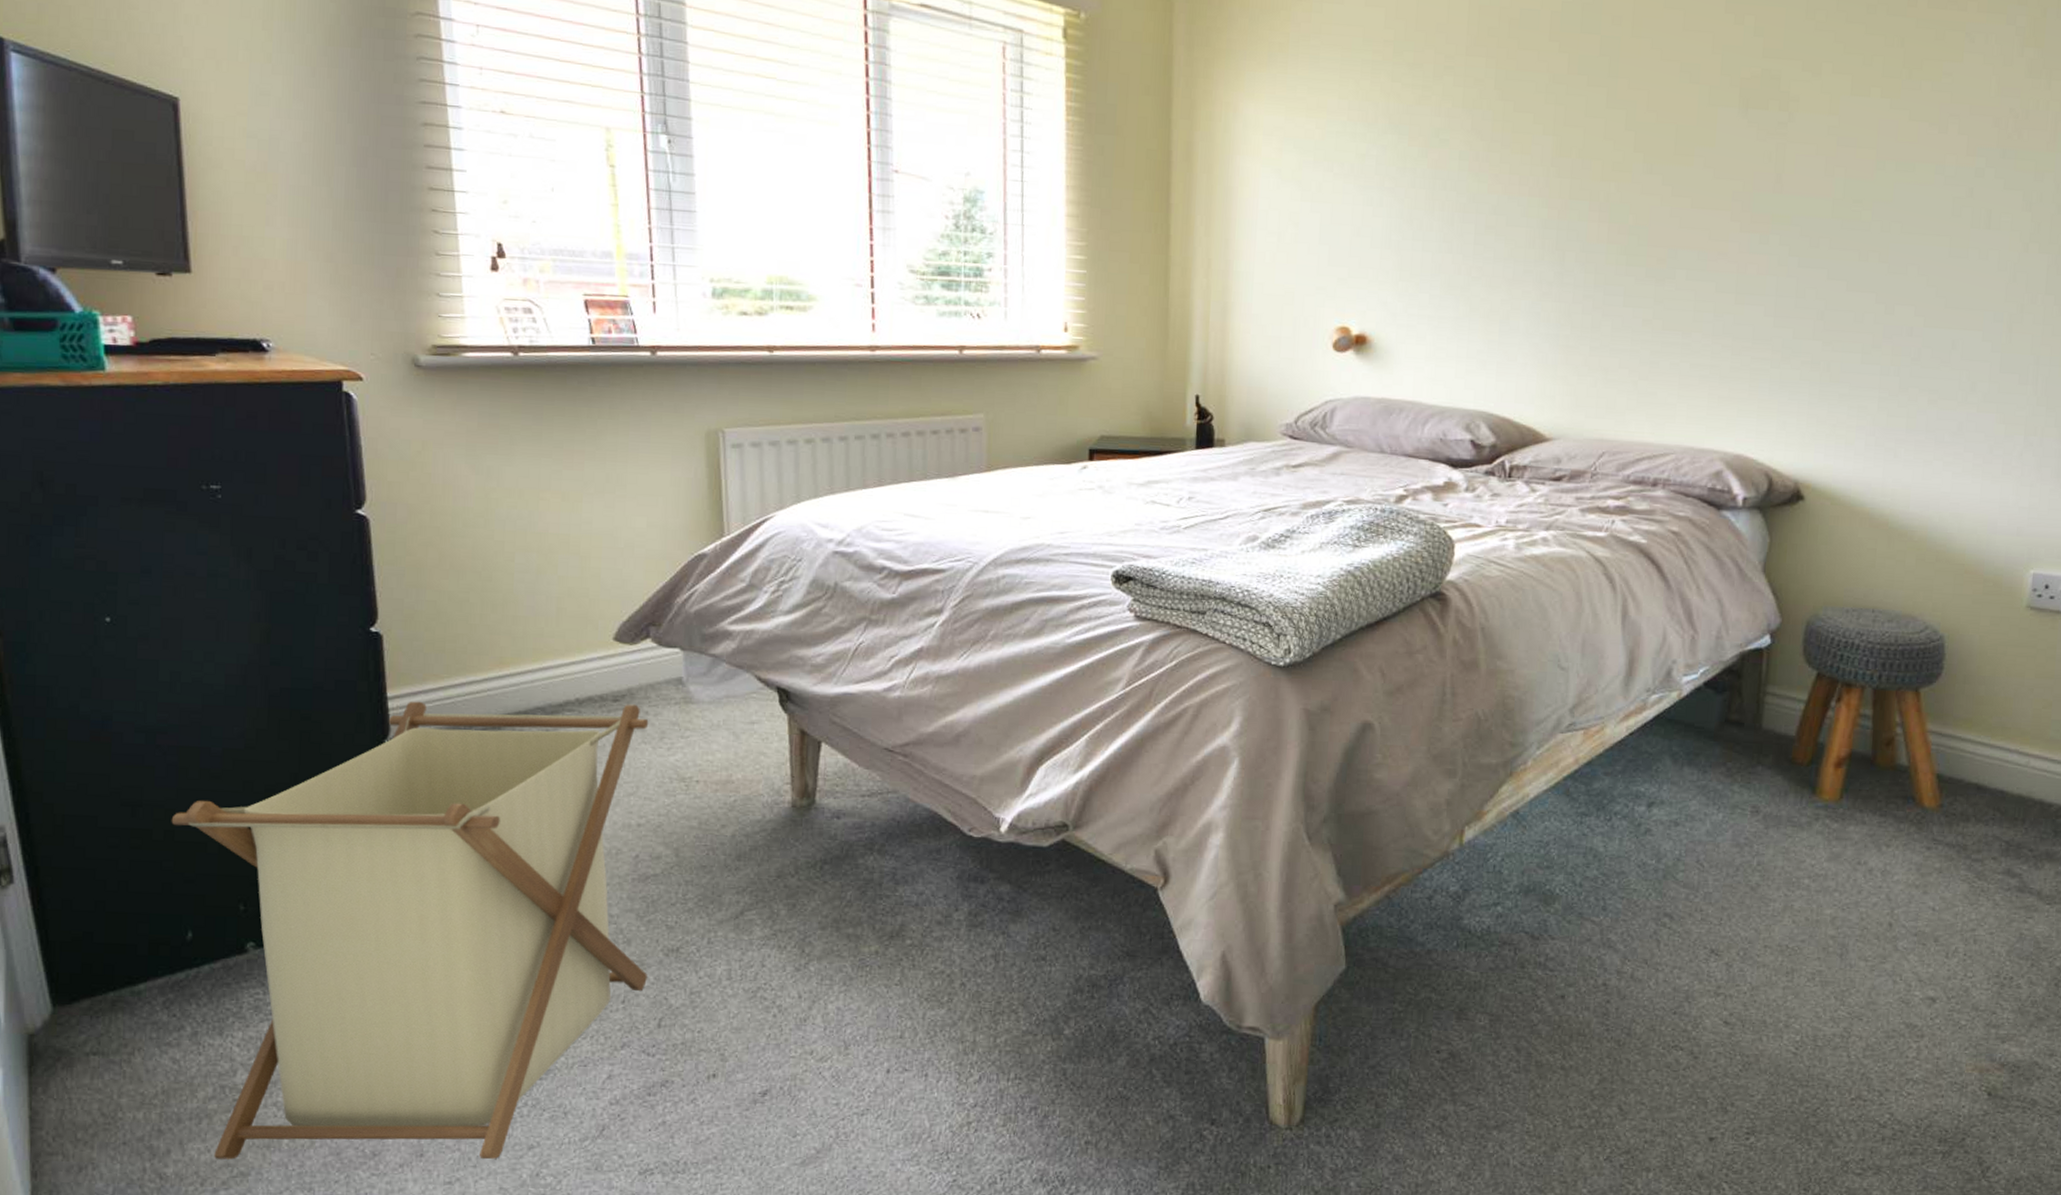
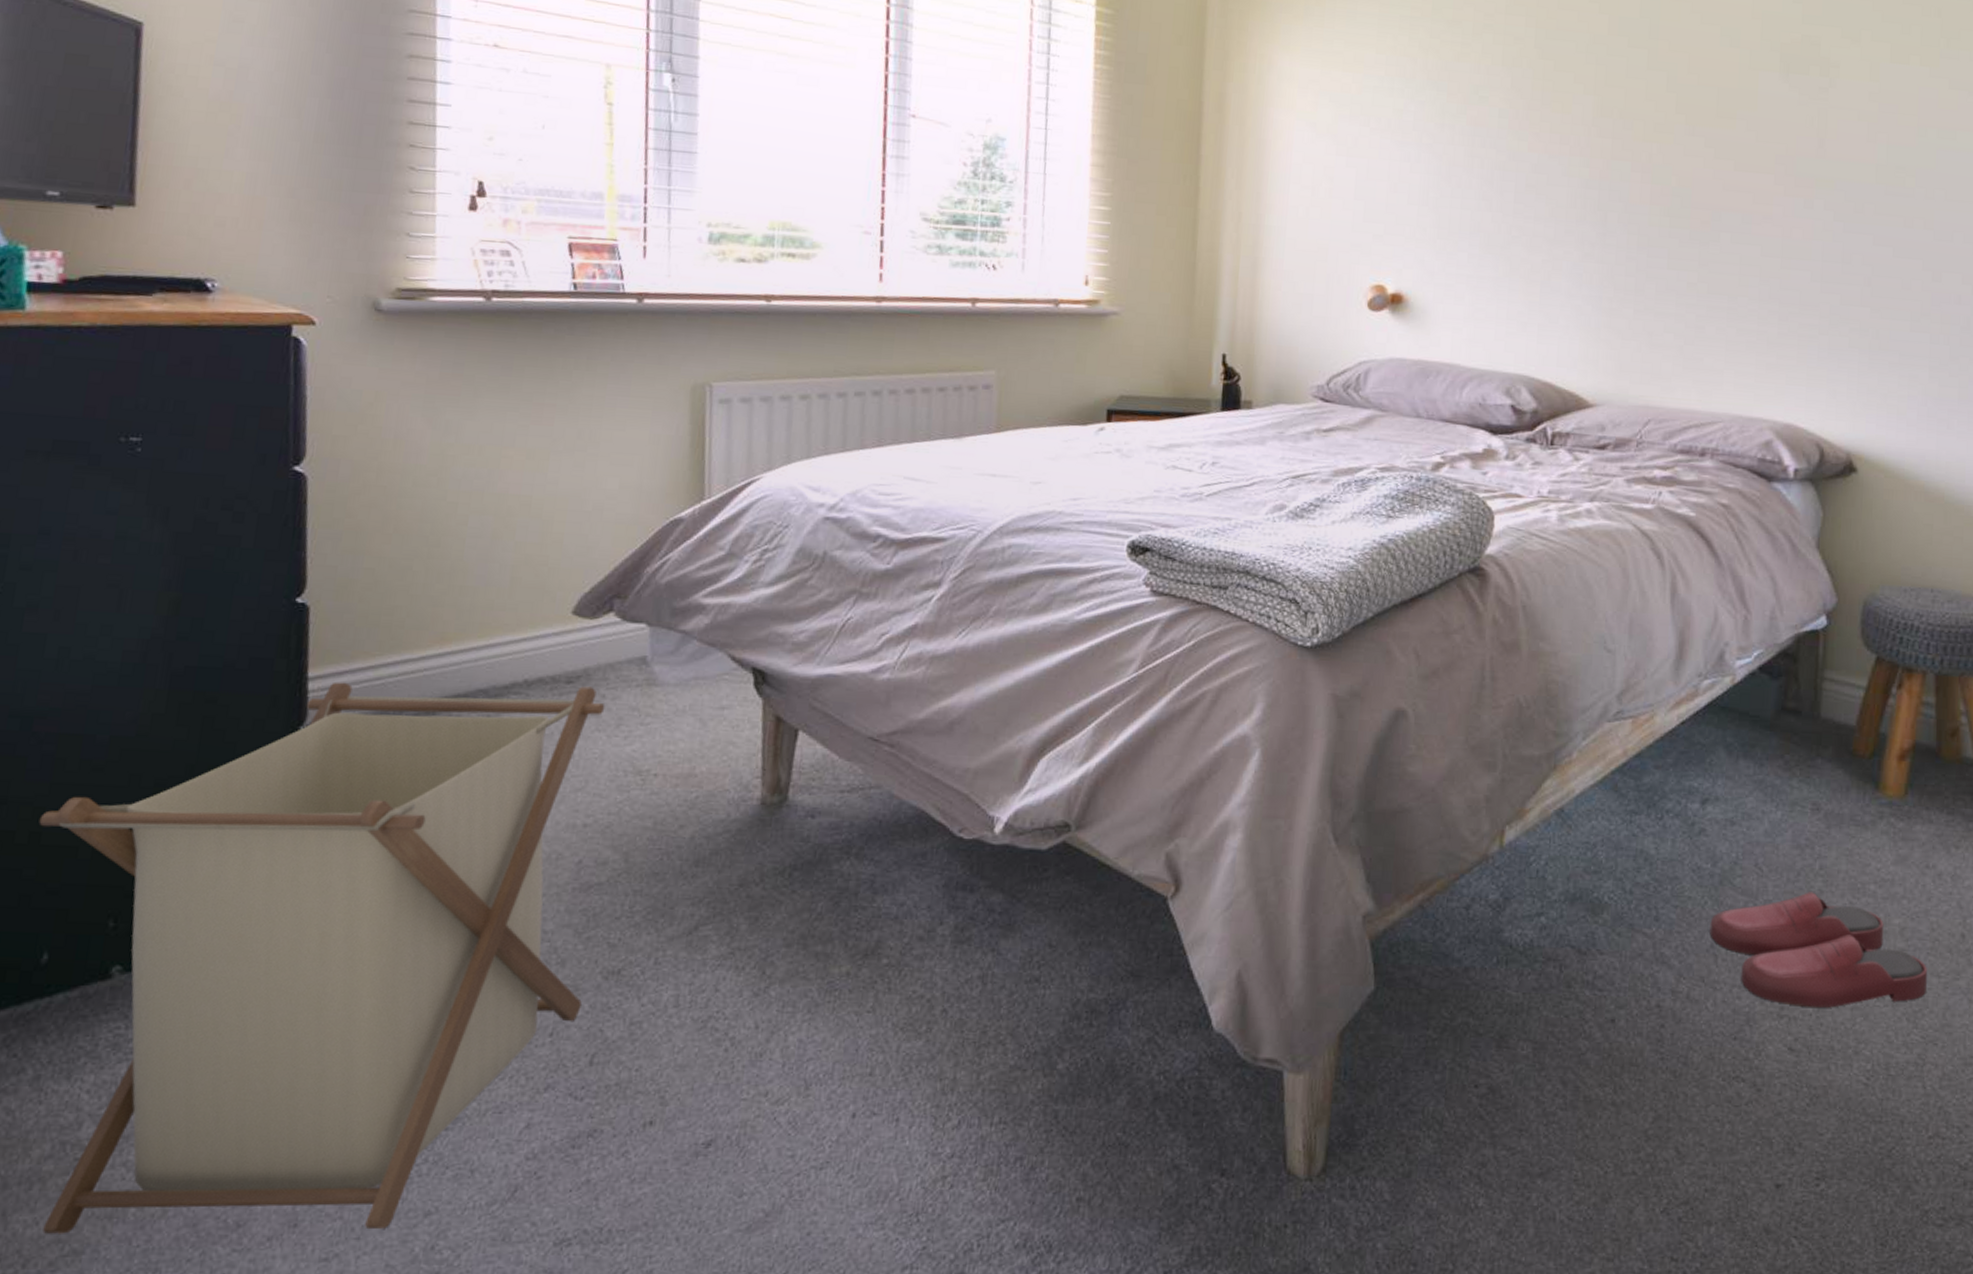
slippers: none [1653,885,1856,987] -> present [1709,892,1928,1008]

